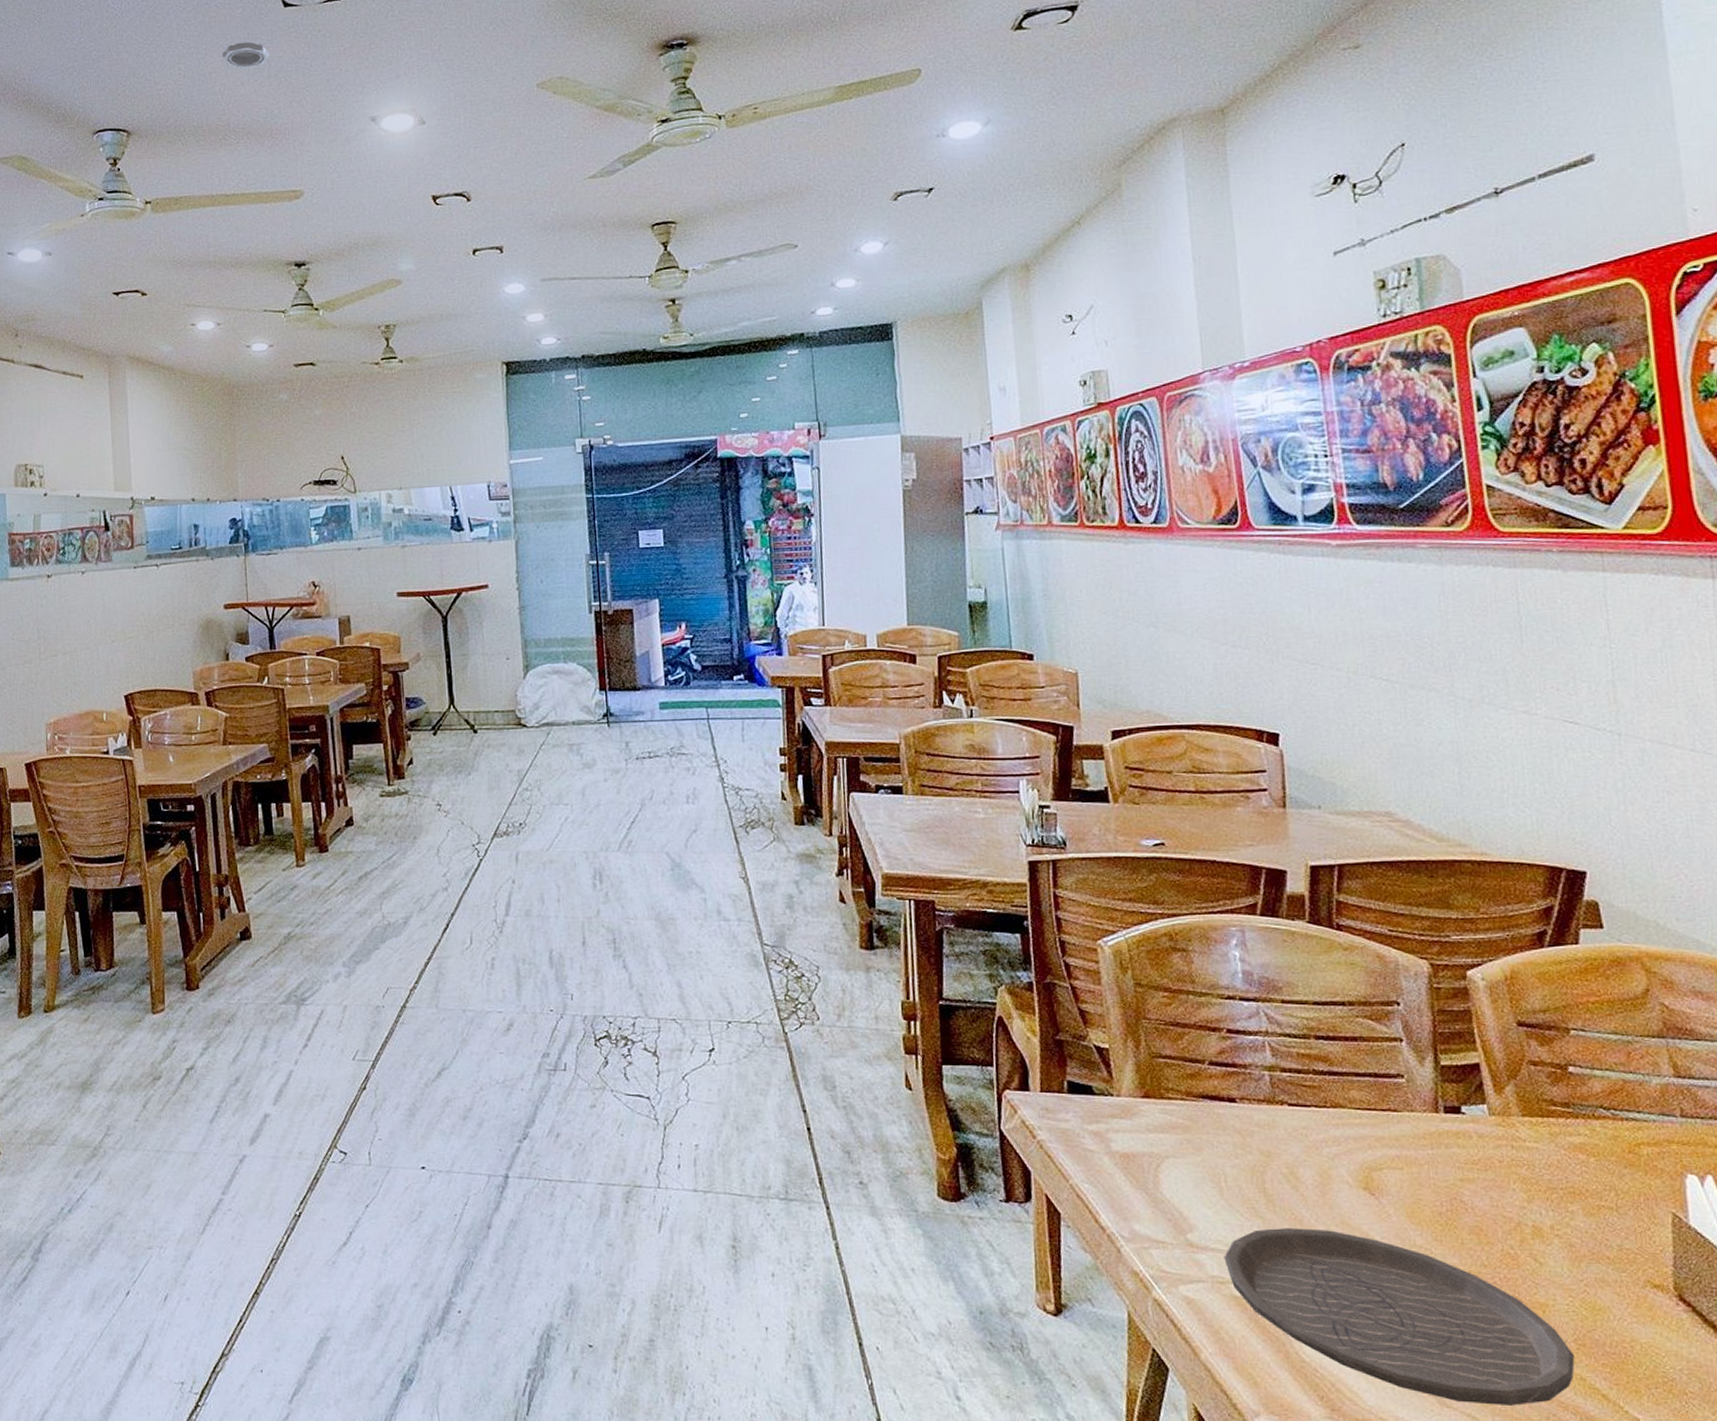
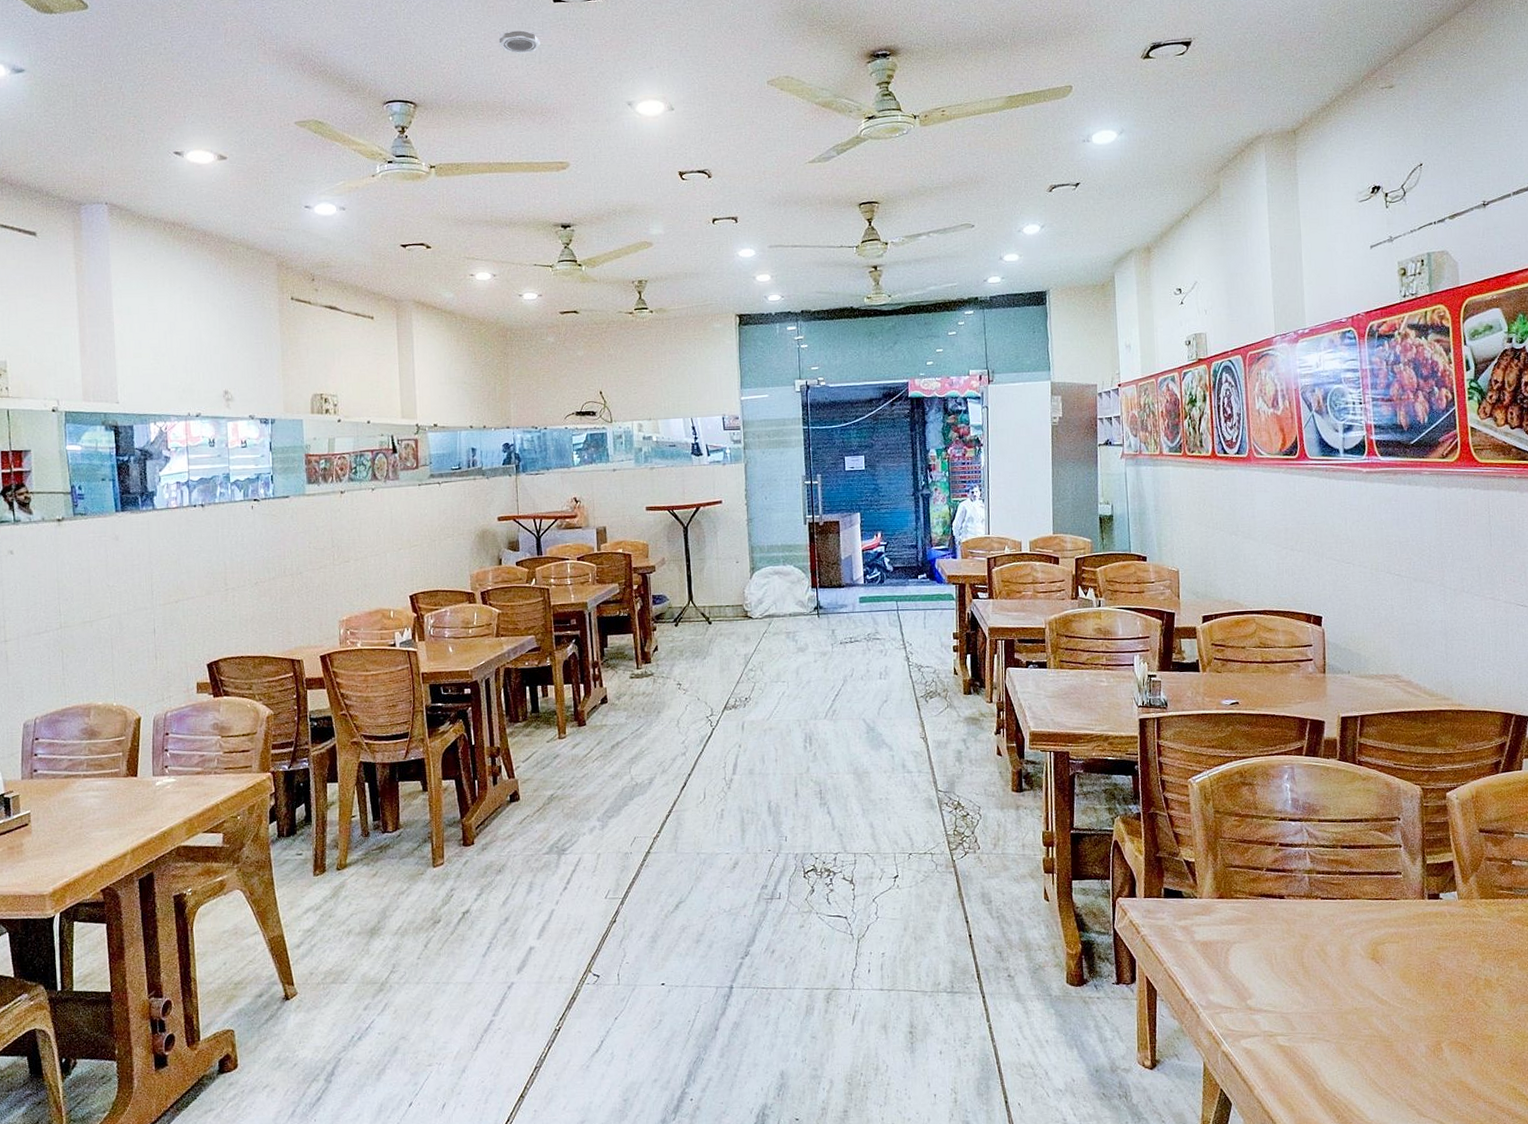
plate: present [1224,1228,1575,1406] -> none [1273,991,1510,1113]

